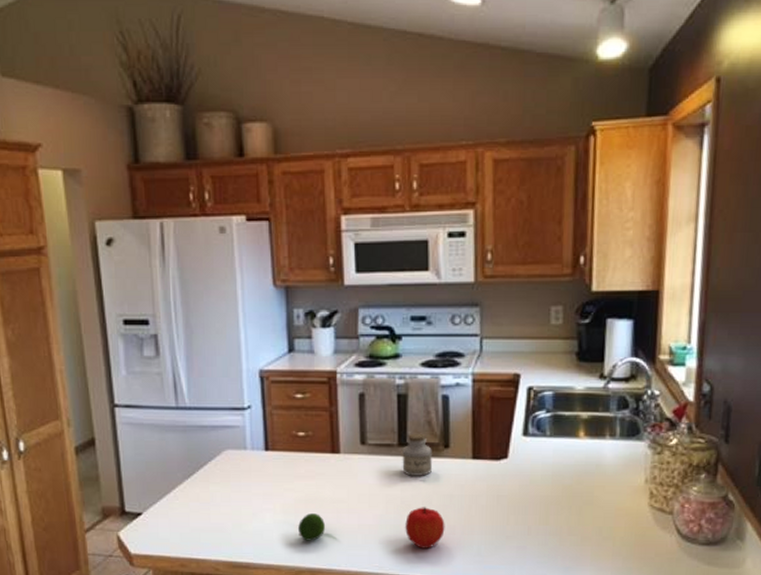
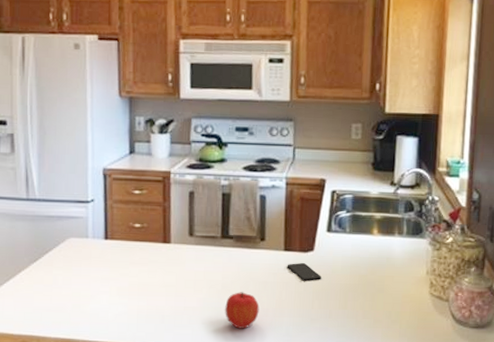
fruit: present [298,514,326,541] -> none [131,296,156,321]
jar: present [402,433,432,476] -> none [224,227,250,265]
smartphone: none [476,473,517,494] -> present [287,263,321,281]

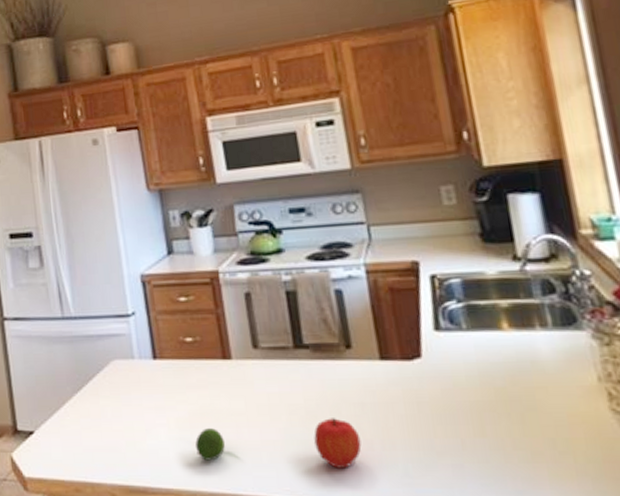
fruit: none [131,296,156,321] -> present [195,428,226,461]
smartphone: present [287,263,321,281] -> none [387,375,440,400]

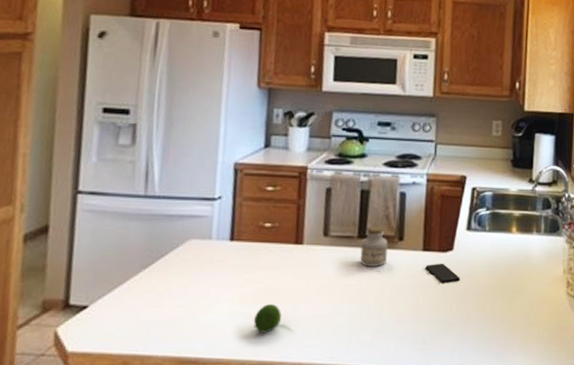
jar: none [299,333,336,382] -> present [360,226,388,267]
fruit: present [314,418,362,468] -> none [358,297,395,338]
smartphone: none [387,375,440,400] -> present [425,264,460,283]

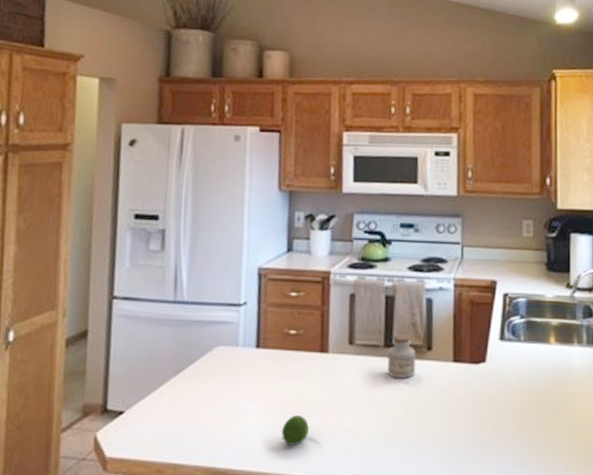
smartphone: present [425,264,460,283] -> none [456,376,495,398]

